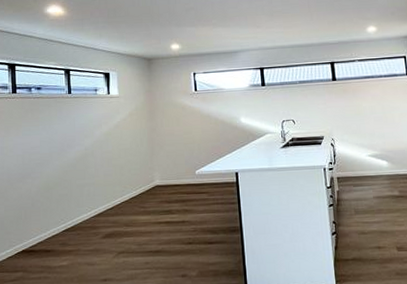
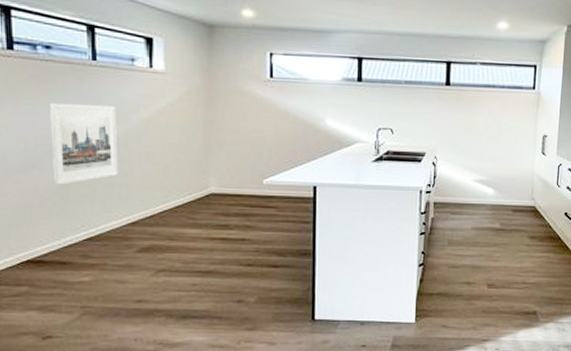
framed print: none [40,126,88,189] -> present [50,104,119,185]

